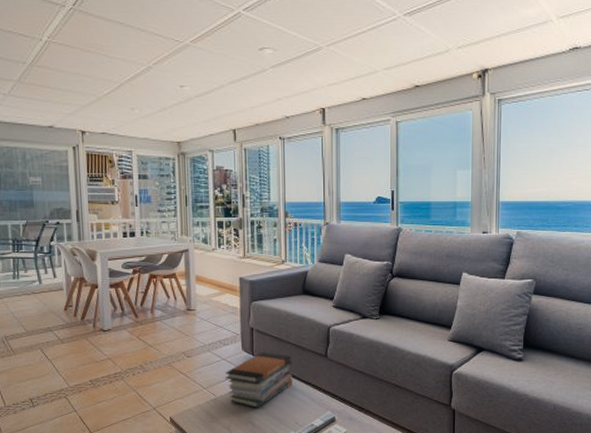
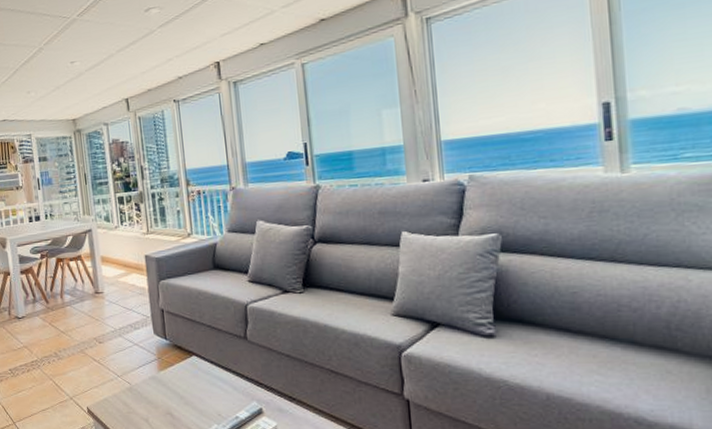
book stack: present [226,352,293,408] -> none [139,335,211,398]

